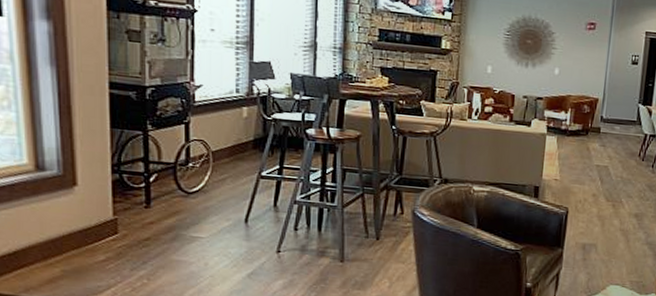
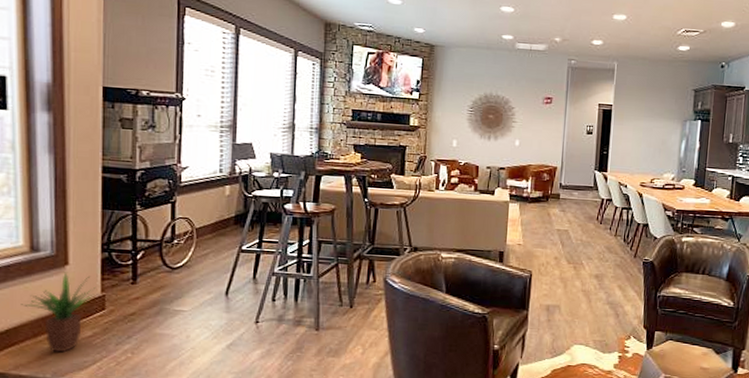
potted plant: none [28,193,108,277] -> present [20,272,96,353]

